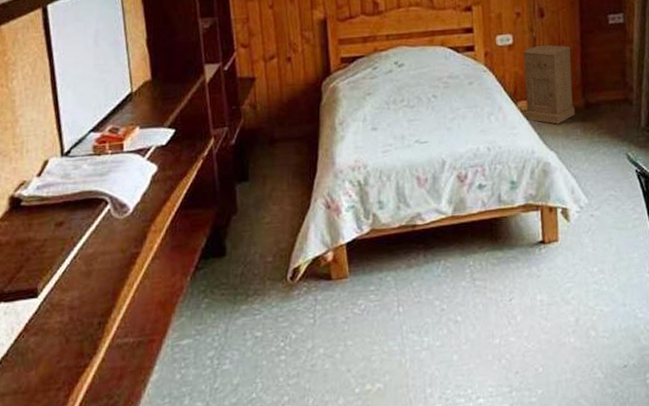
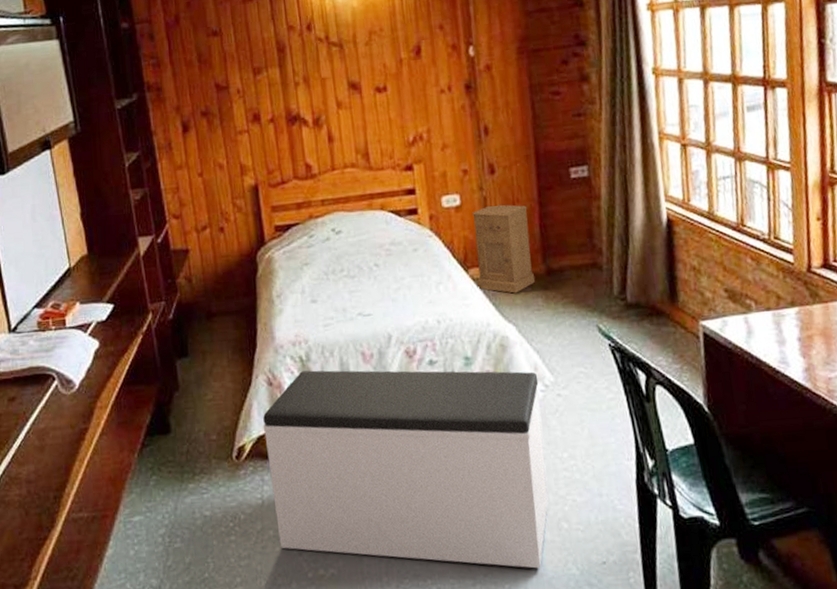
bench: none [319,193,580,374] -> present [263,370,549,569]

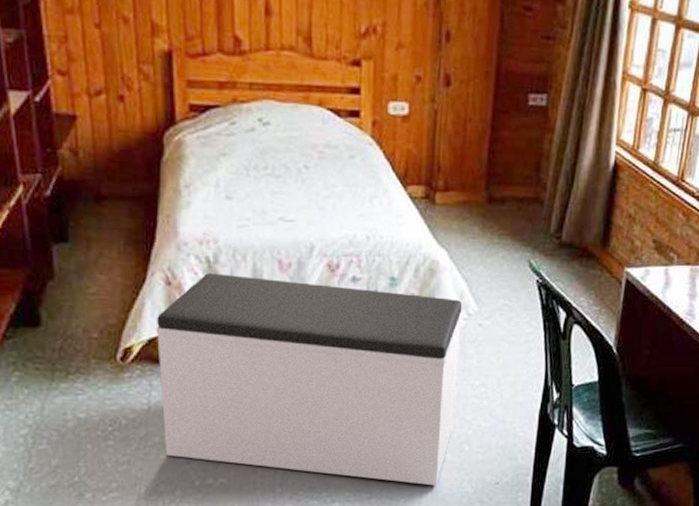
nightstand: present [471,204,535,294] -> none [413,119,479,218]

